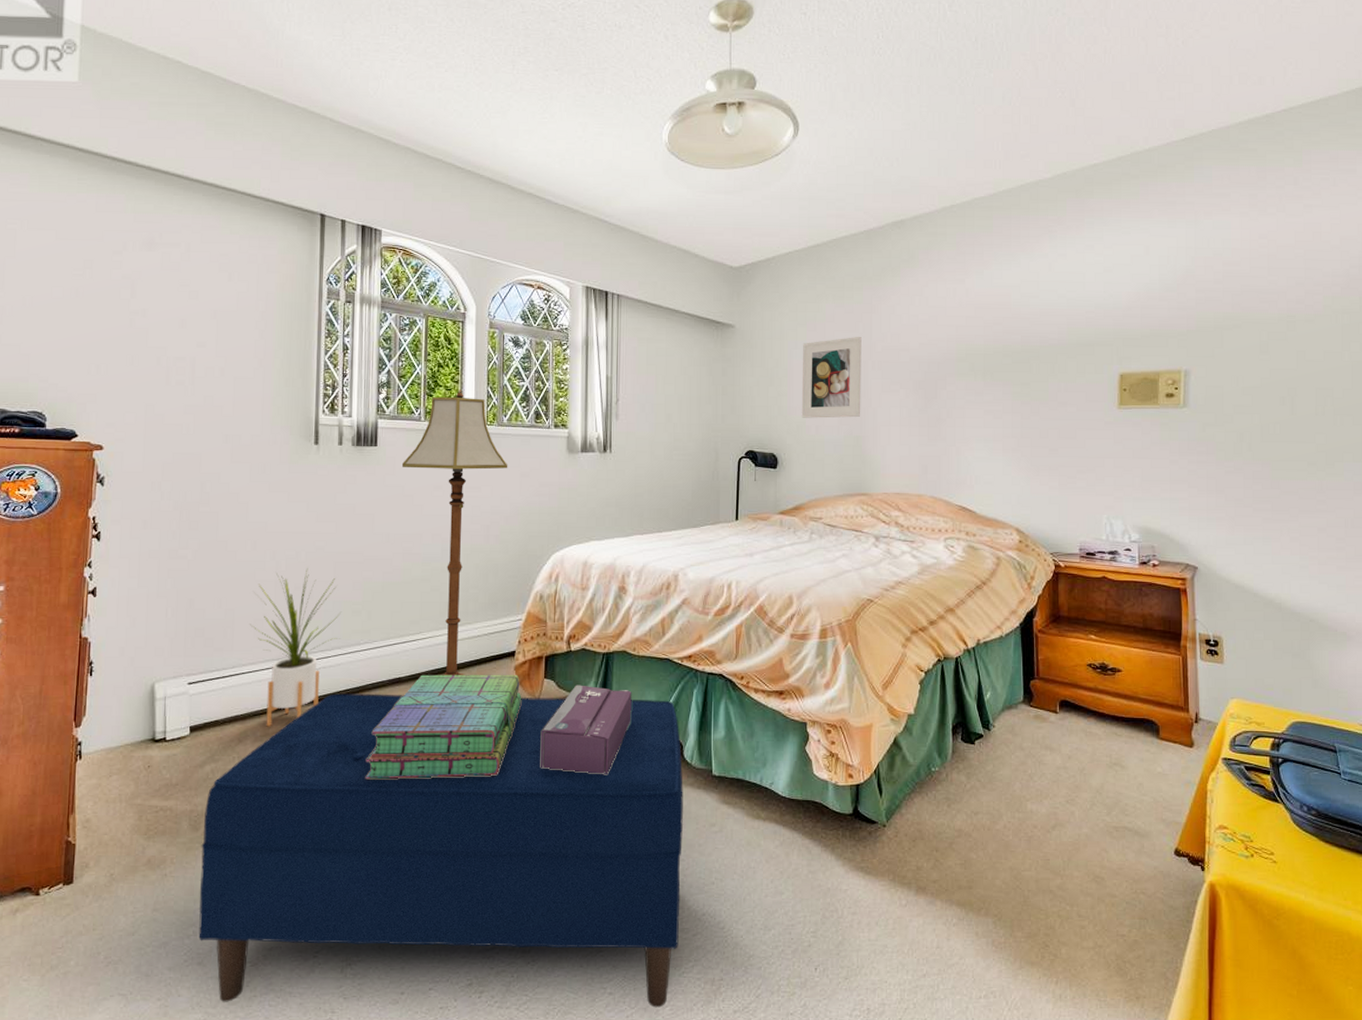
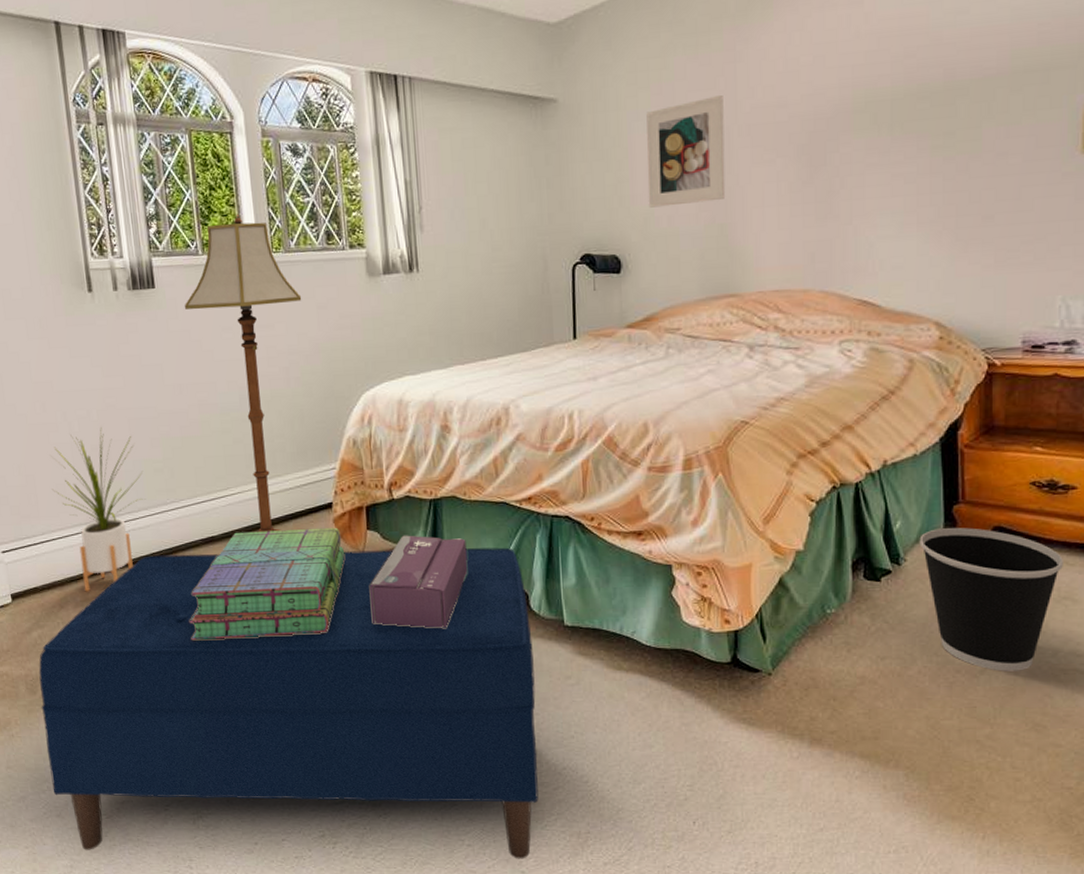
wastebasket: none [1005,700,1113,828] -> present [919,528,1063,671]

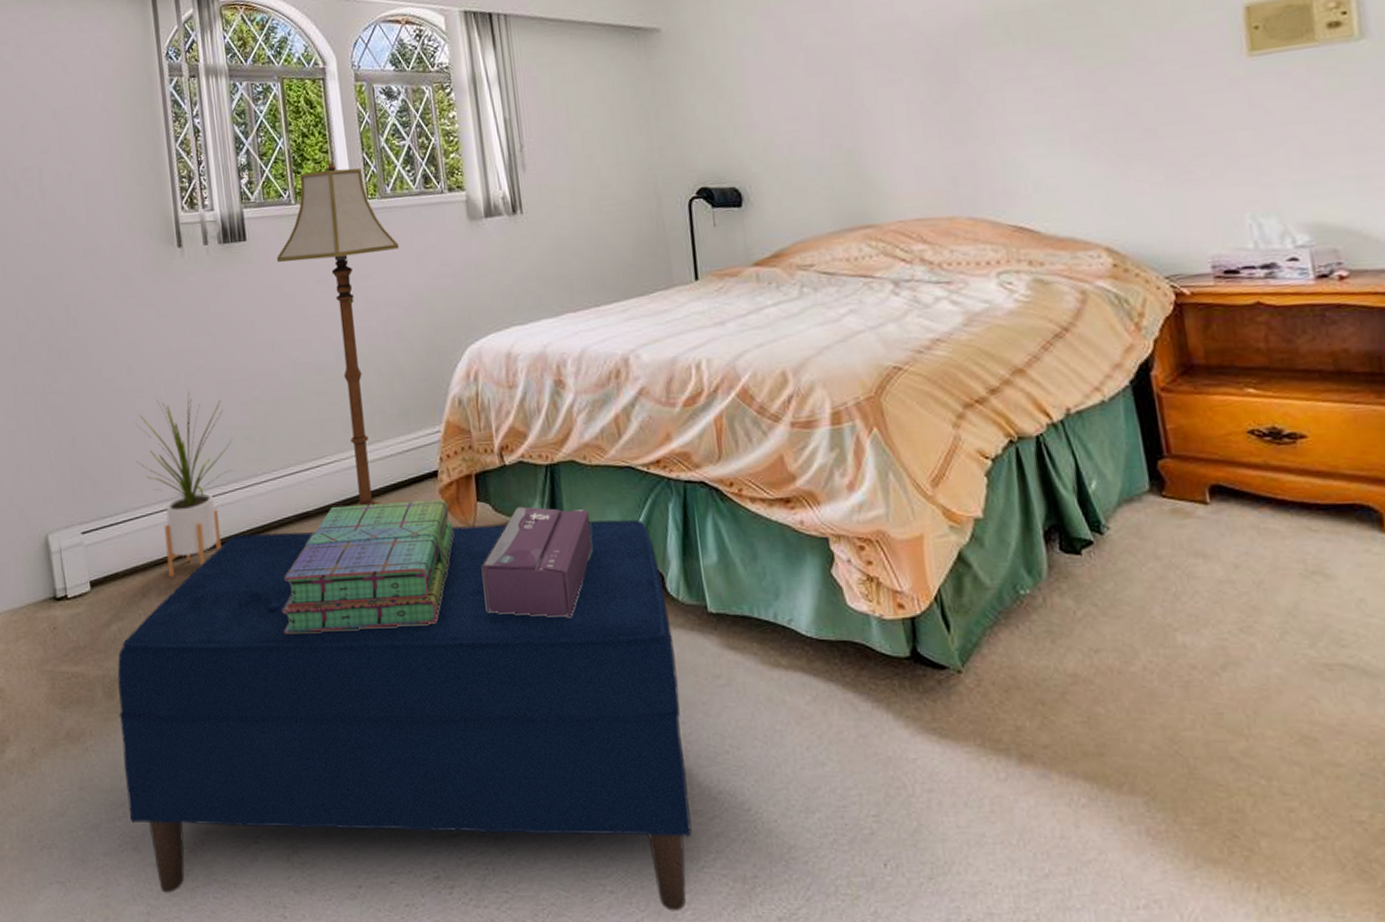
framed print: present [646,95,726,208] -> none [756,16,851,136]
wastebasket: present [919,528,1063,671] -> none [1122,487,1305,667]

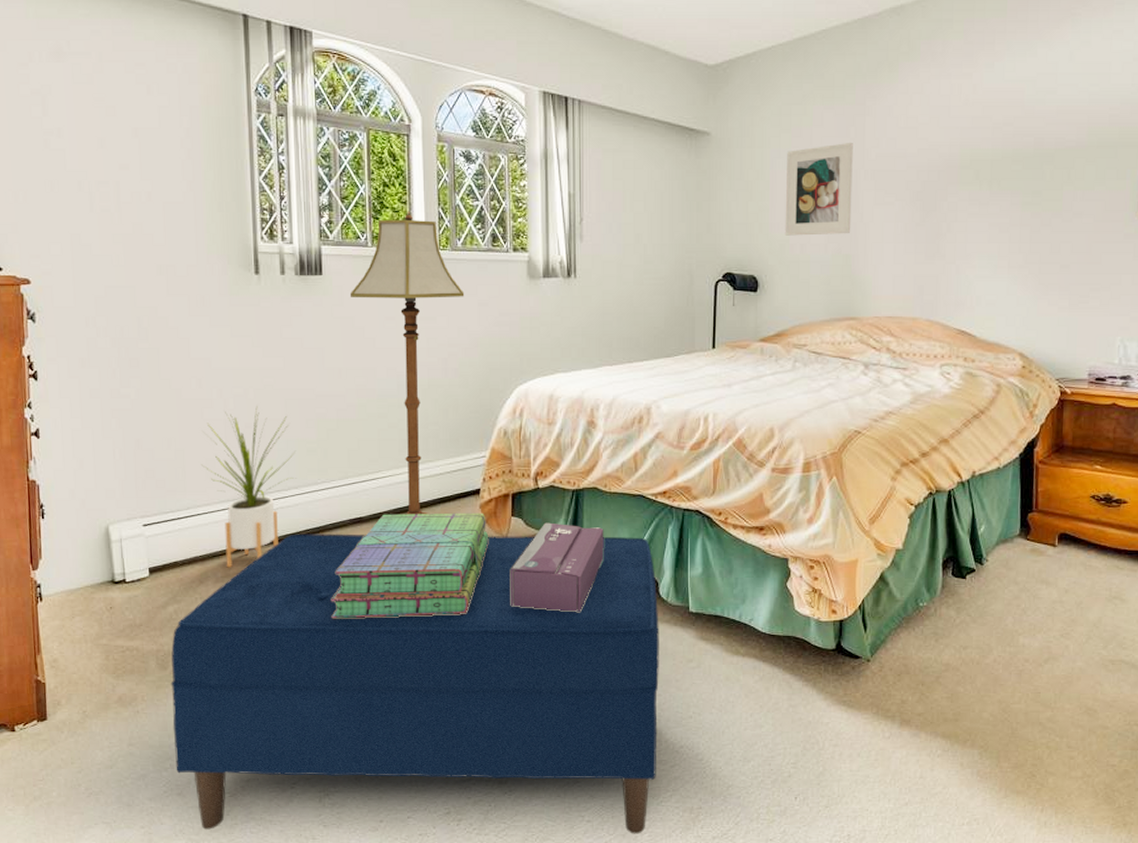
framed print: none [756,16,851,136] -> present [784,143,853,236]

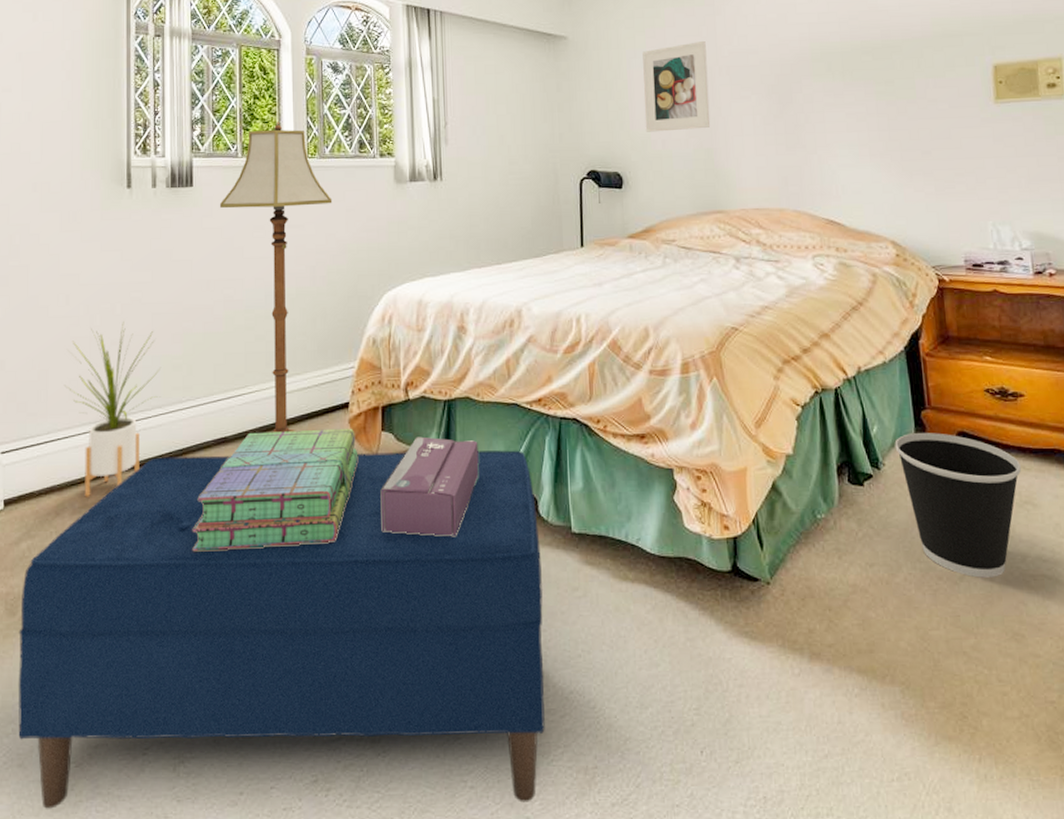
wastebasket: none [999,533,1115,661] -> present [894,433,1021,578]

